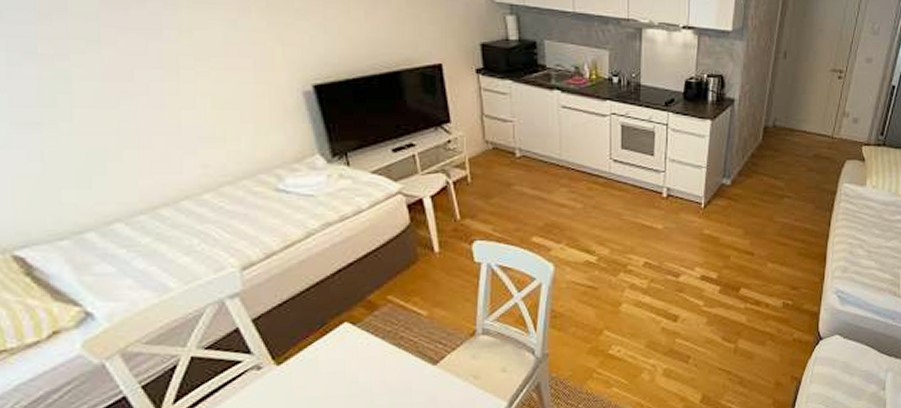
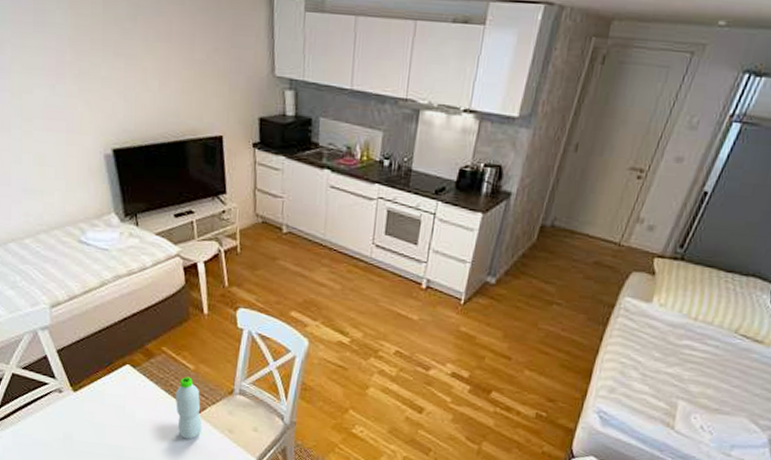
water bottle: none [406,324,442,396] -> present [175,376,203,439]

